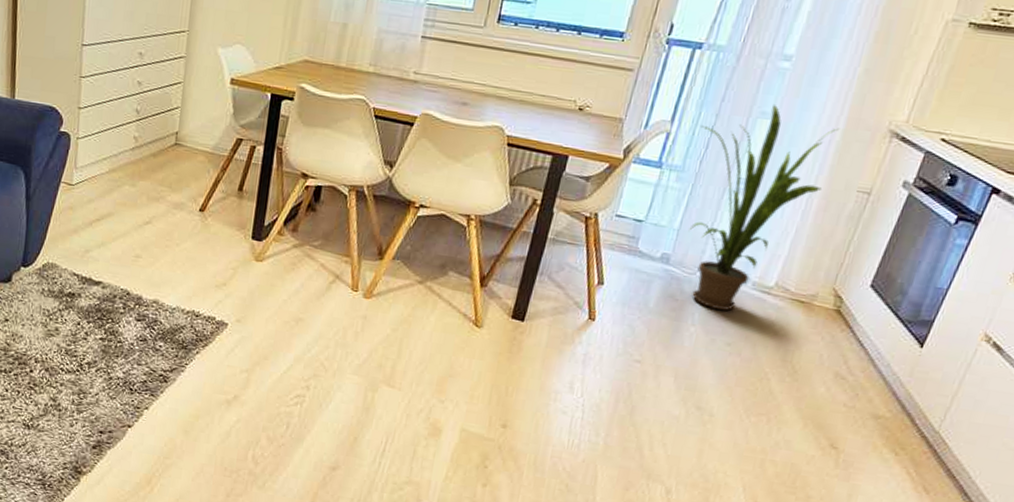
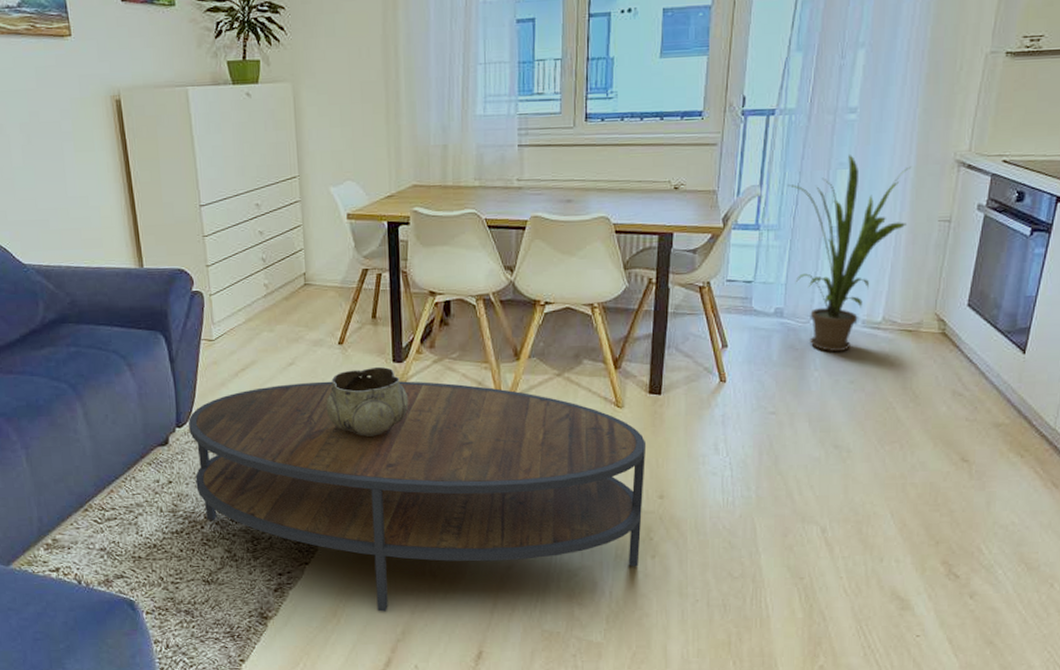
coffee table: none [31,241,499,493] -> present [188,381,647,612]
decorative bowl: none [175,239,262,311] -> present [326,366,409,437]

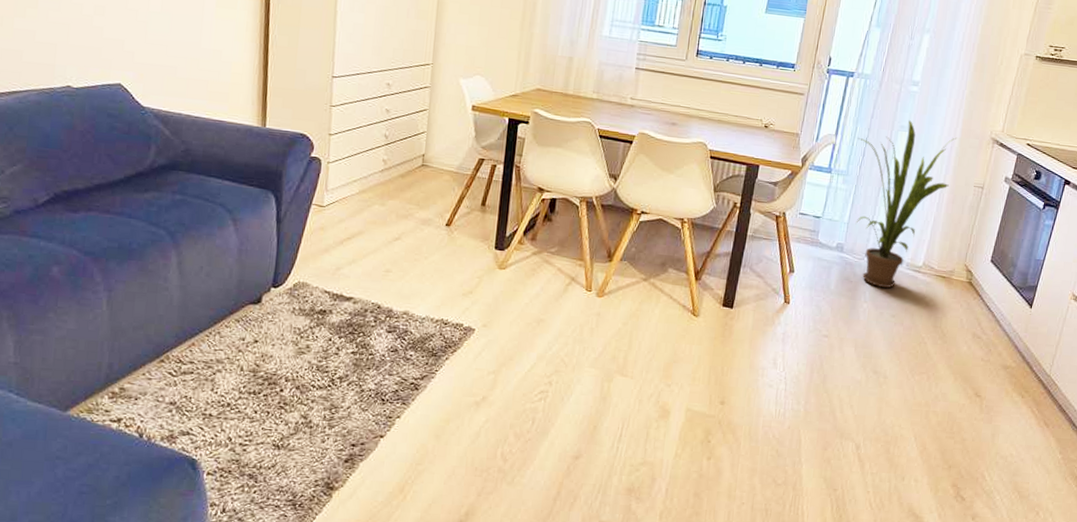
coffee table: present [188,381,647,612] -> none [282,257,715,491]
decorative bowl: present [326,366,409,437] -> none [424,251,505,318]

